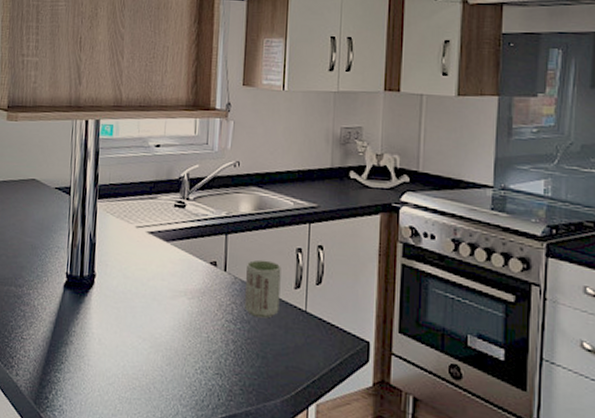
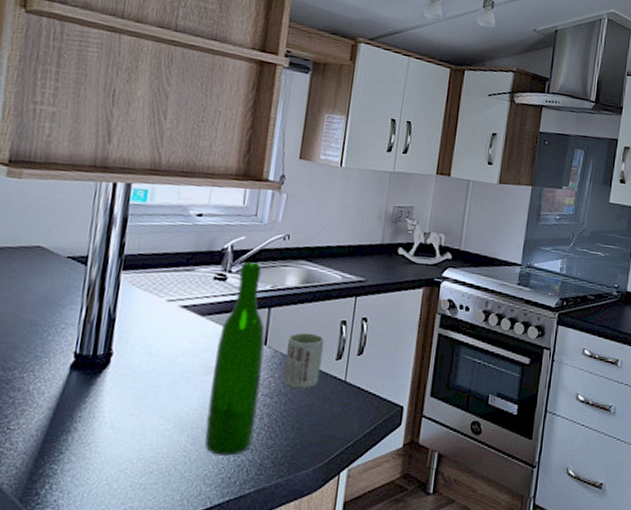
wine bottle: none [177,189,225,379] -> present [204,261,265,456]

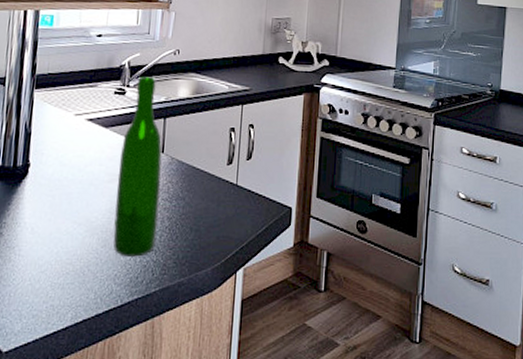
cup: present [283,332,324,390] -> none [180,140,216,194]

